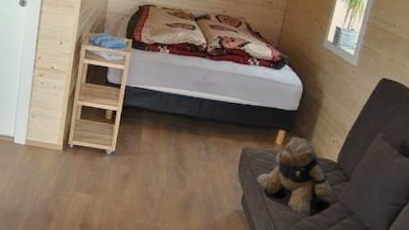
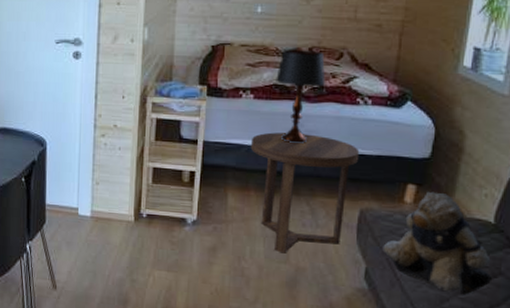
side table: none [163,82,247,181] -> present [250,132,360,254]
table lamp: none [188,15,227,93] -> present [276,49,326,143]

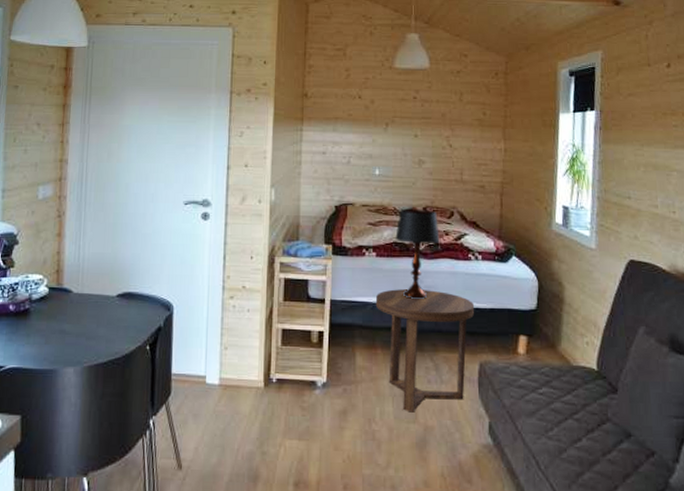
teddy bear: present [382,191,491,295] -> none [503,342,601,444]

